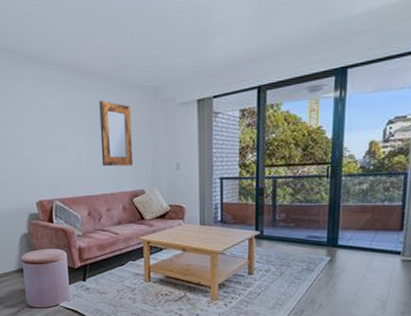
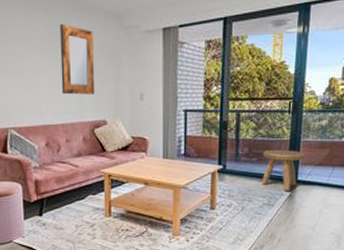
stool: none [299,214,344,256] -> present [261,149,304,191]

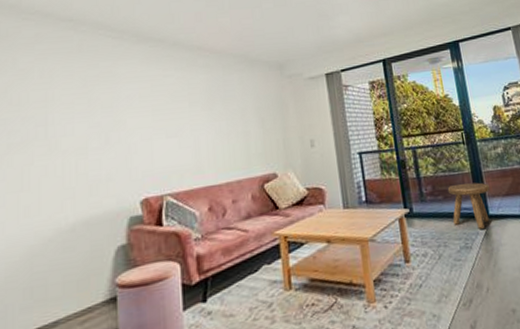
home mirror: present [60,24,95,95] -> none [220,78,262,150]

